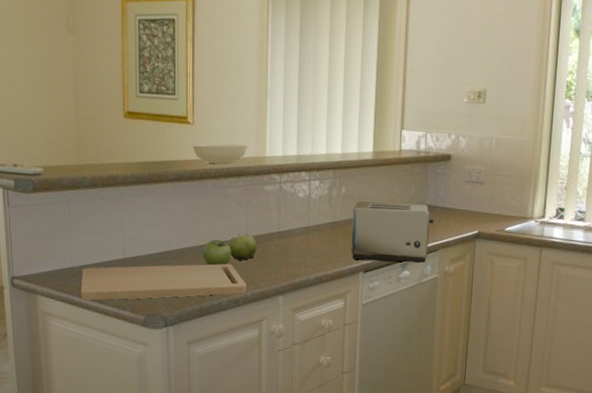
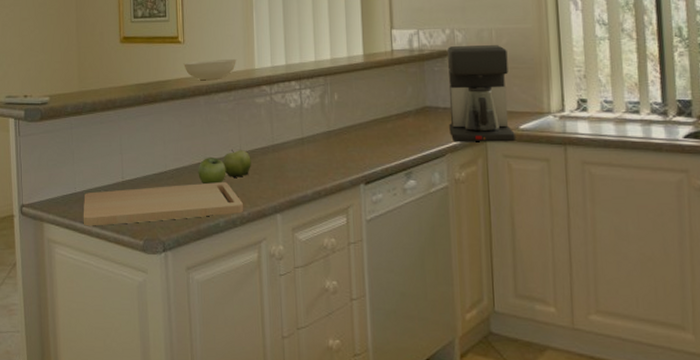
toaster: present [351,201,434,264] -> none [347,106,437,171]
coffee maker: none [444,151,504,242] -> present [448,45,515,143]

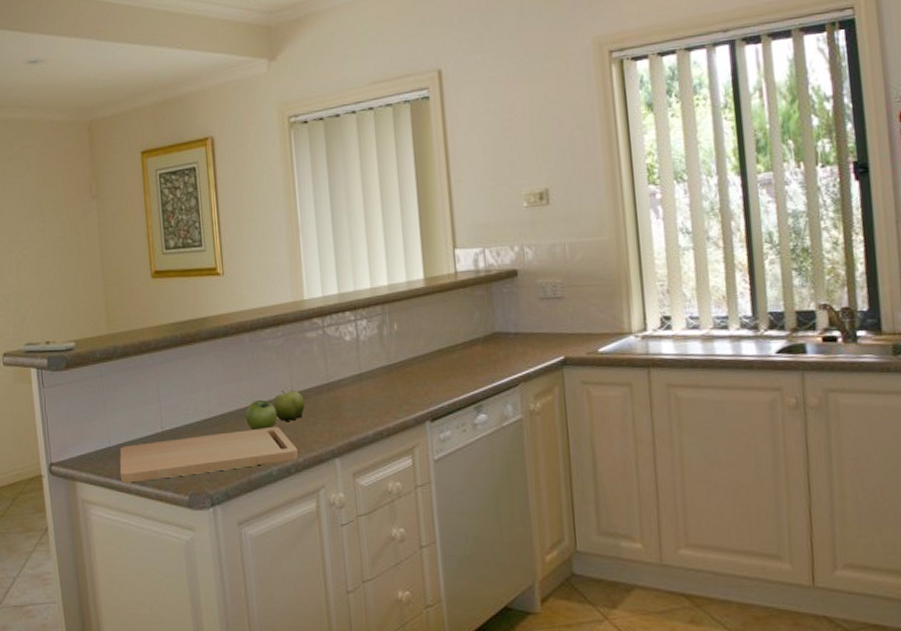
bowl: present [183,58,236,81] -> none [224,289,283,316]
coffee maker: present [448,45,515,143] -> none [517,261,594,371]

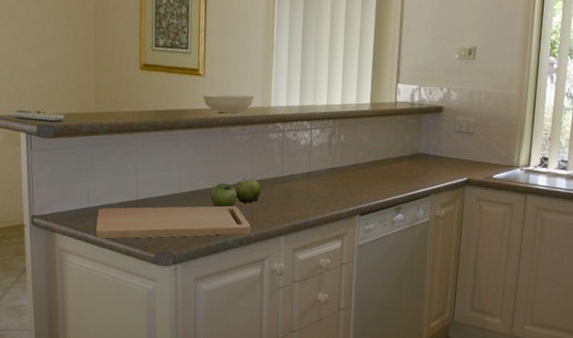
bowl: none [224,289,283,316] -> present [203,94,254,114]

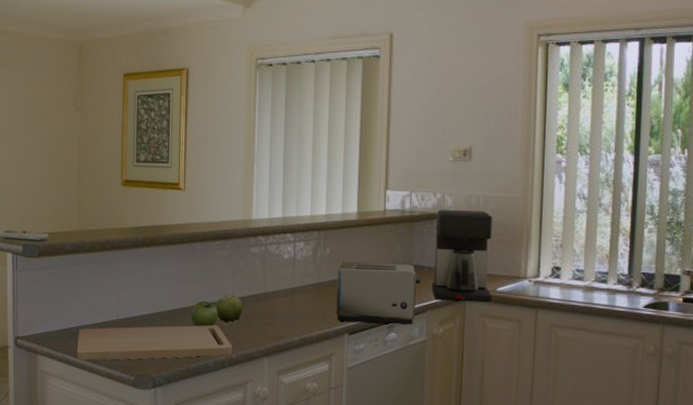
bowl: present [203,94,254,114] -> none [183,208,235,228]
toaster: none [348,149,427,208] -> present [336,262,421,326]
coffee maker: none [436,103,492,188] -> present [432,210,492,303]

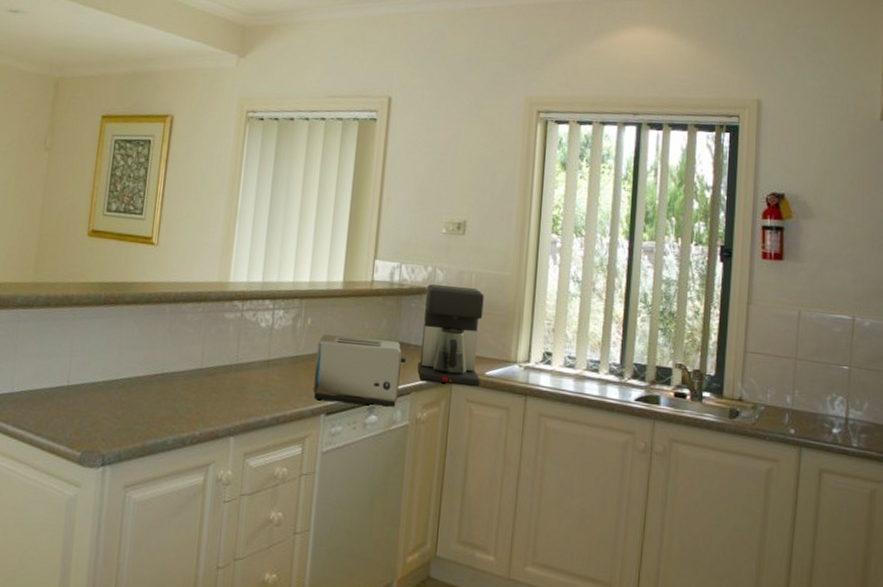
cutting board: present [76,325,233,361] -> none [16,393,197,433]
fruit: present [191,300,218,327] -> none [152,369,184,399]
fruit: present [215,294,243,322] -> none [180,363,212,395]

